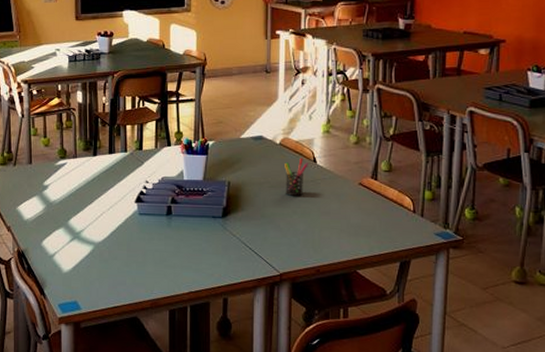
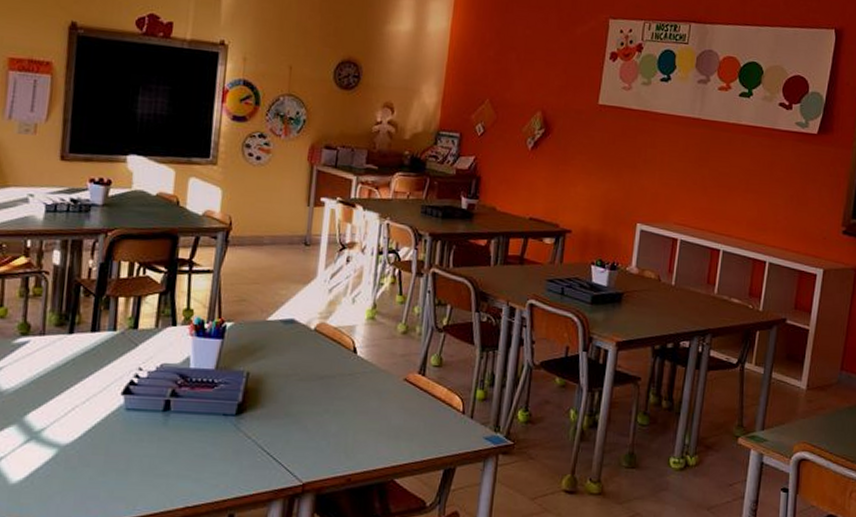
pen holder: present [285,158,308,196] -> none [317,347,347,392]

